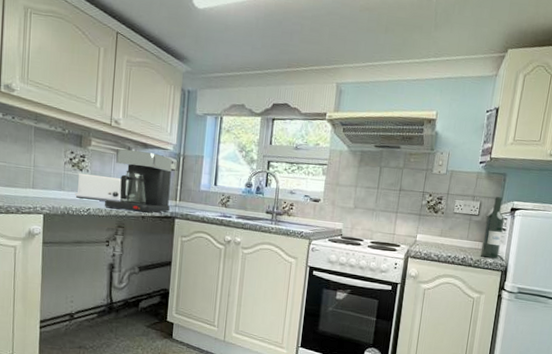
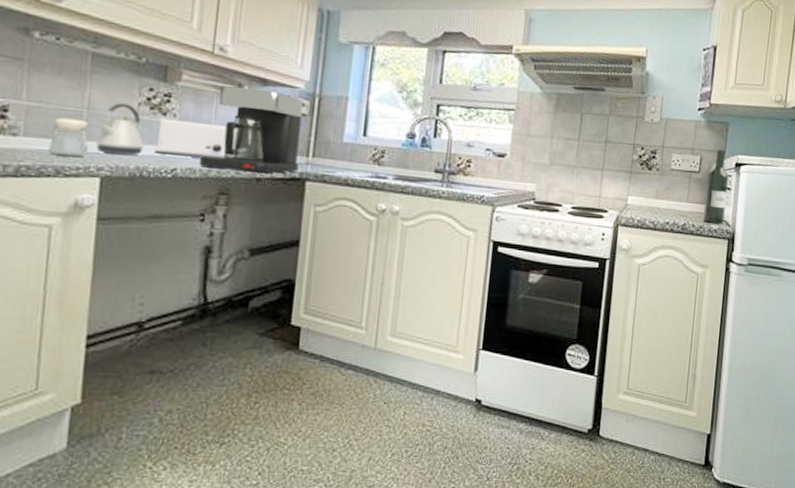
salt shaker: none [12,172,36,201] -> present [49,117,89,158]
kettle: none [39,162,70,200] -> present [95,103,145,156]

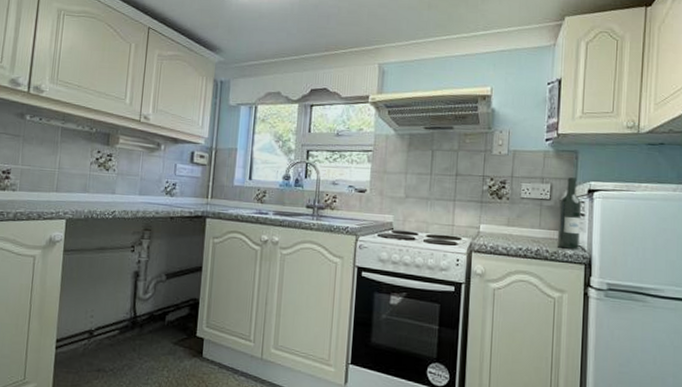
salt shaker: present [49,117,89,158] -> none [34,176,59,205]
kettle: present [95,103,145,156] -> none [63,163,95,203]
toaster: present [152,117,227,159] -> none [99,173,150,203]
coffee maker: present [200,84,304,173] -> none [131,145,204,213]

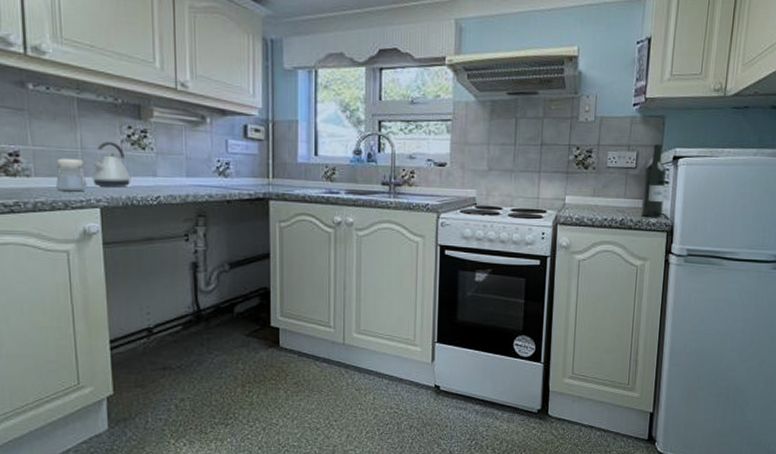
salt shaker: none [34,176,59,205] -> present [56,158,88,192]
kettle: none [63,163,95,203] -> present [91,142,131,188]

